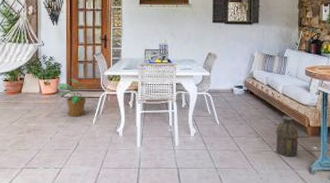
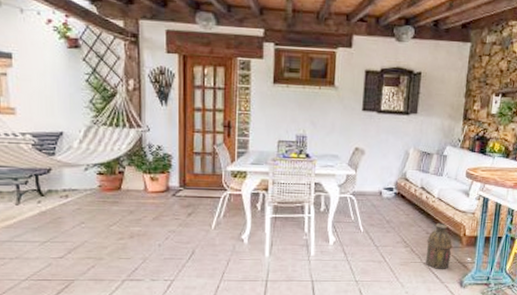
potted plant: present [57,79,89,118] -> none [167,175,207,221]

